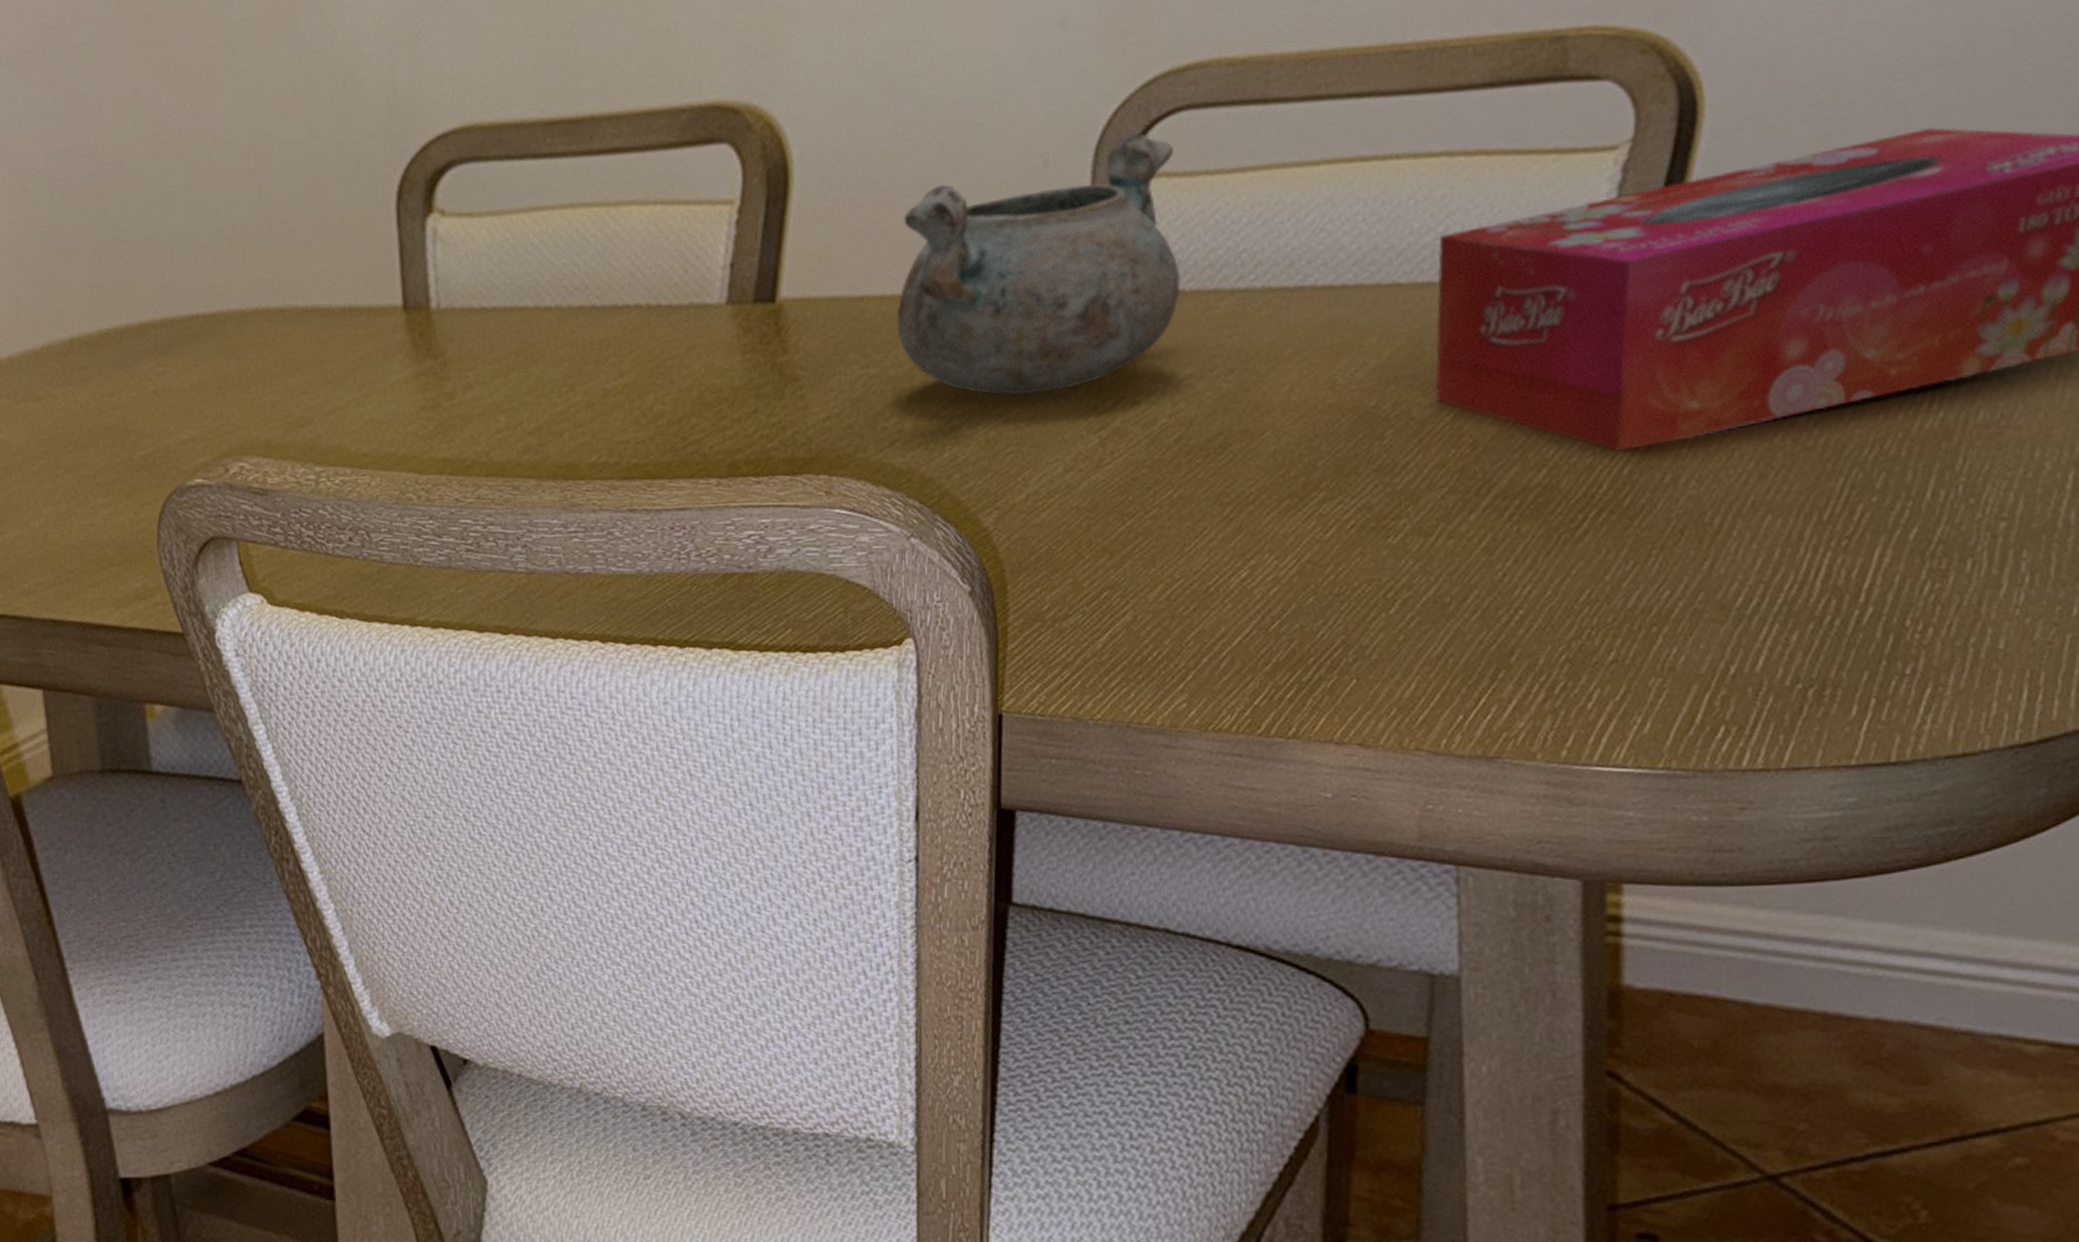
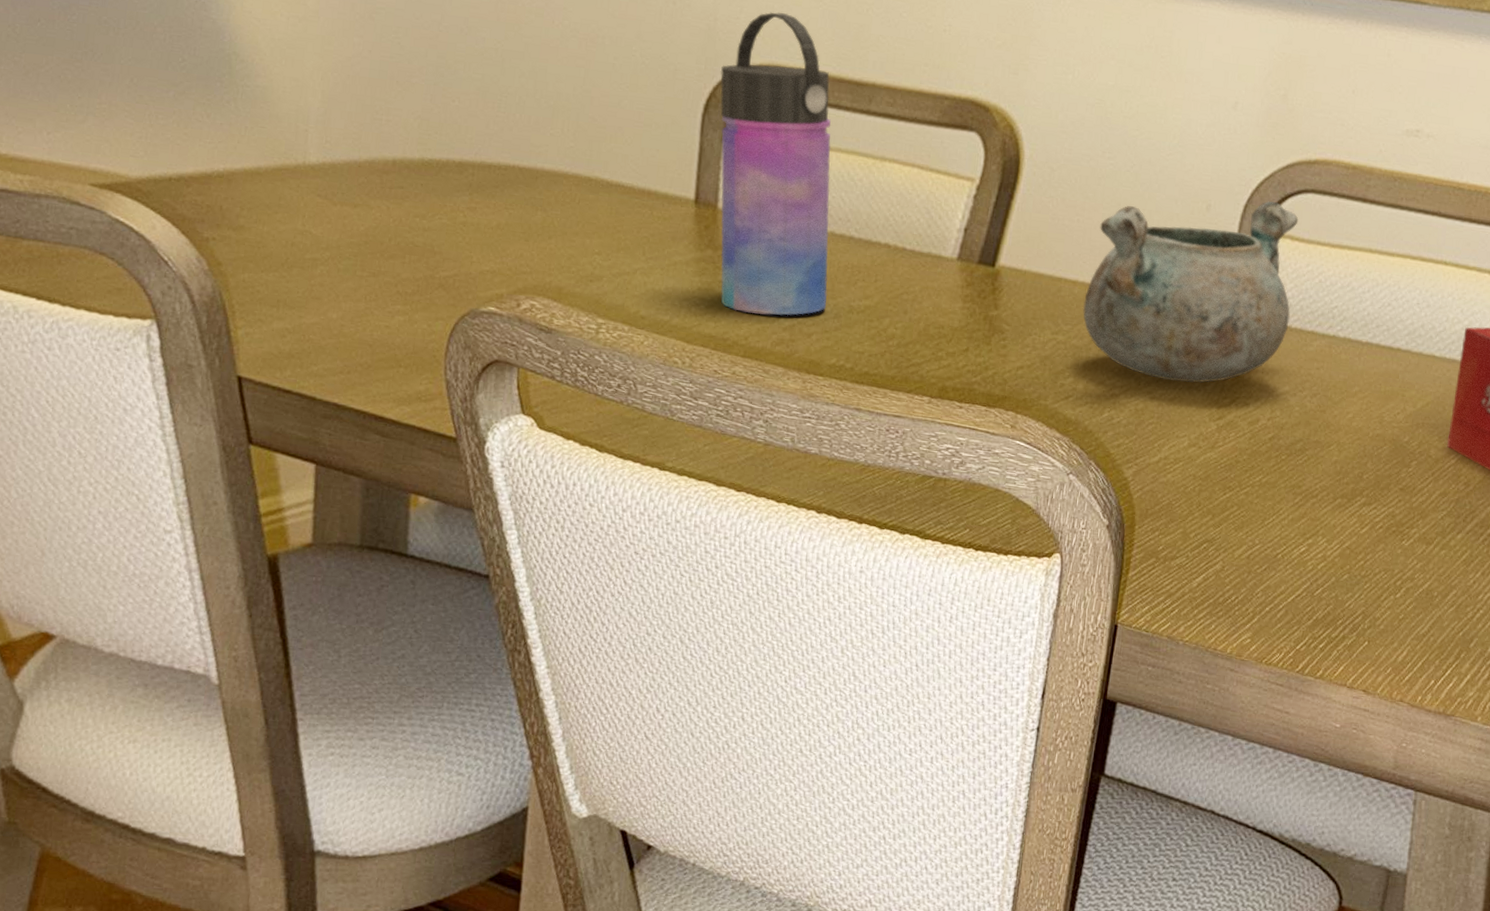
water bottle: none [409,60,576,425] -> present [720,12,831,316]

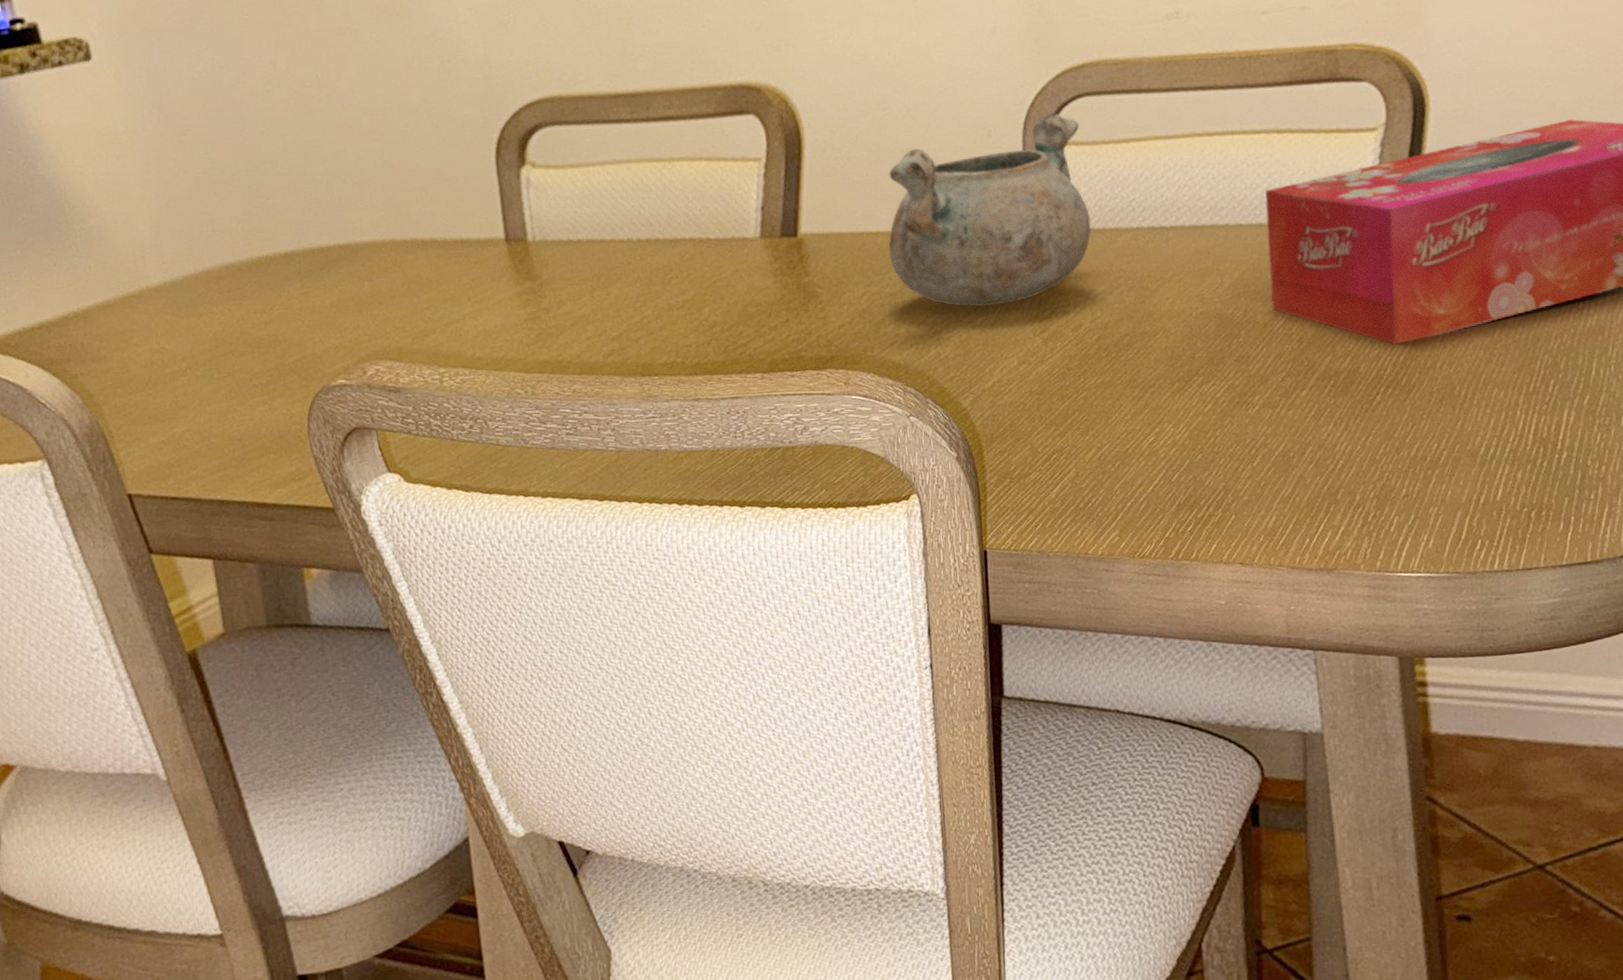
water bottle: present [720,12,831,316] -> none [504,46,647,333]

